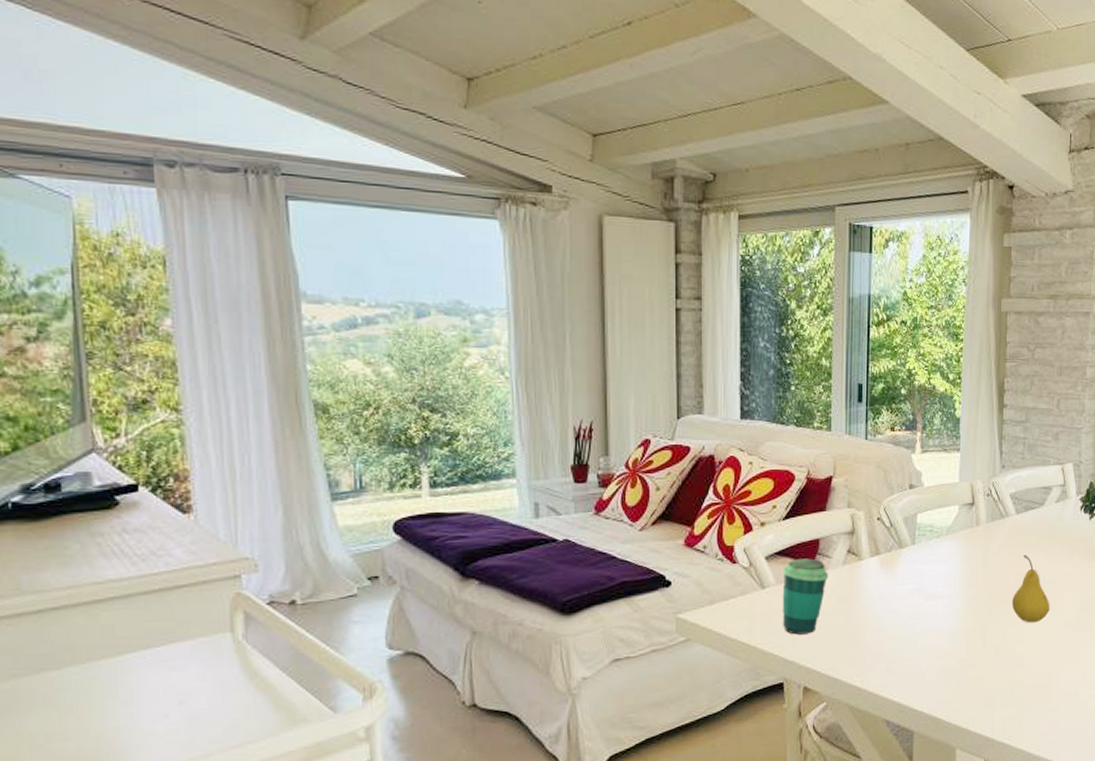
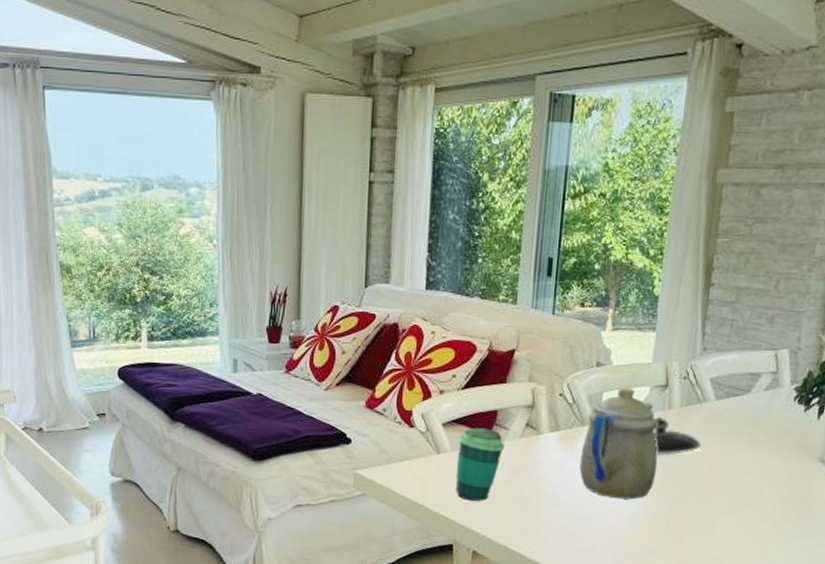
teapot: none [900,507,971,618] -> present [579,387,658,500]
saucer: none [963,533,1007,572] -> present [653,416,701,456]
fruit: present [1012,555,1050,623] -> none [703,443,748,515]

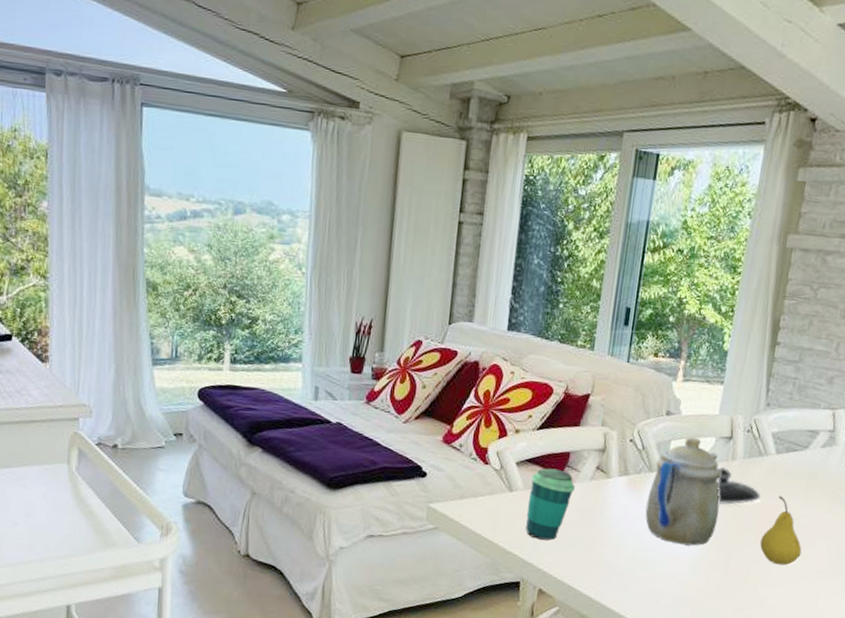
fruit: none [703,443,748,515] -> present [760,496,802,566]

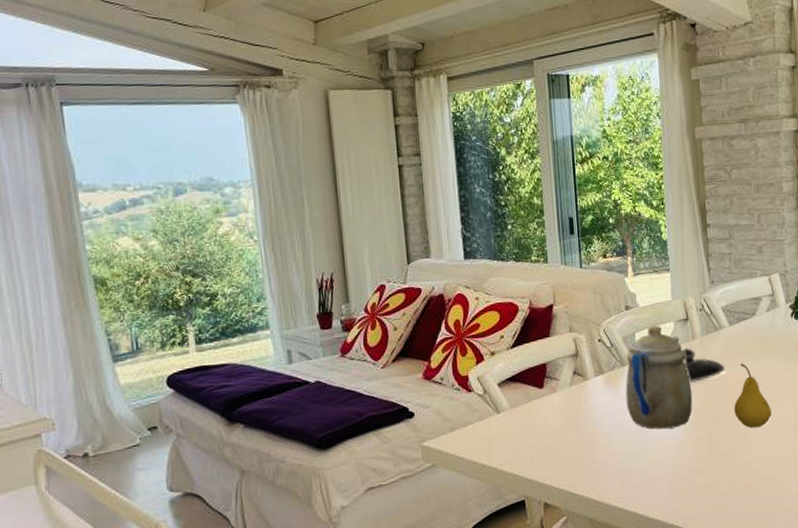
cup: present [526,468,576,541] -> none [514,382,558,454]

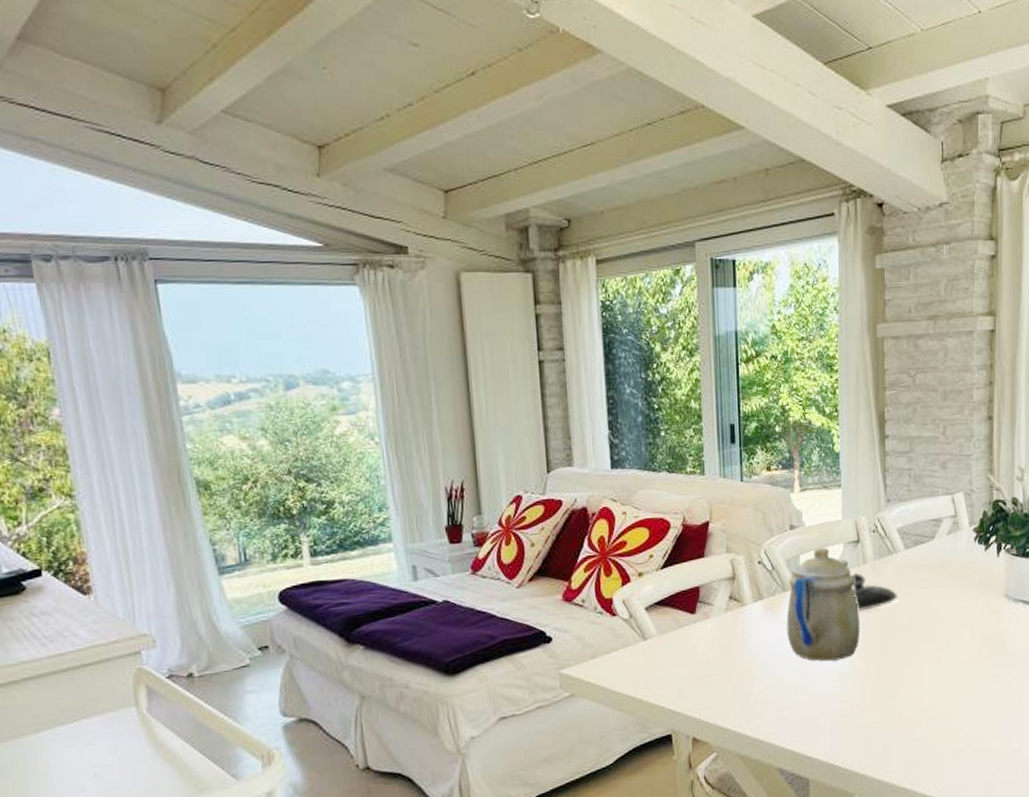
fruit: present [734,363,772,428] -> none [906,591,947,663]

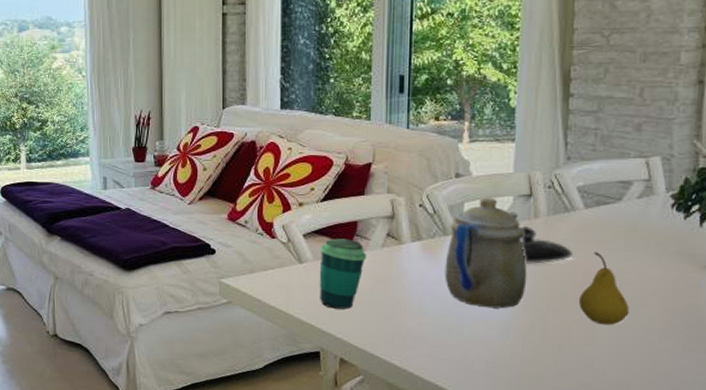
cup: none [663,607,712,685] -> present [319,238,367,309]
fruit: none [906,591,947,663] -> present [579,252,629,325]

